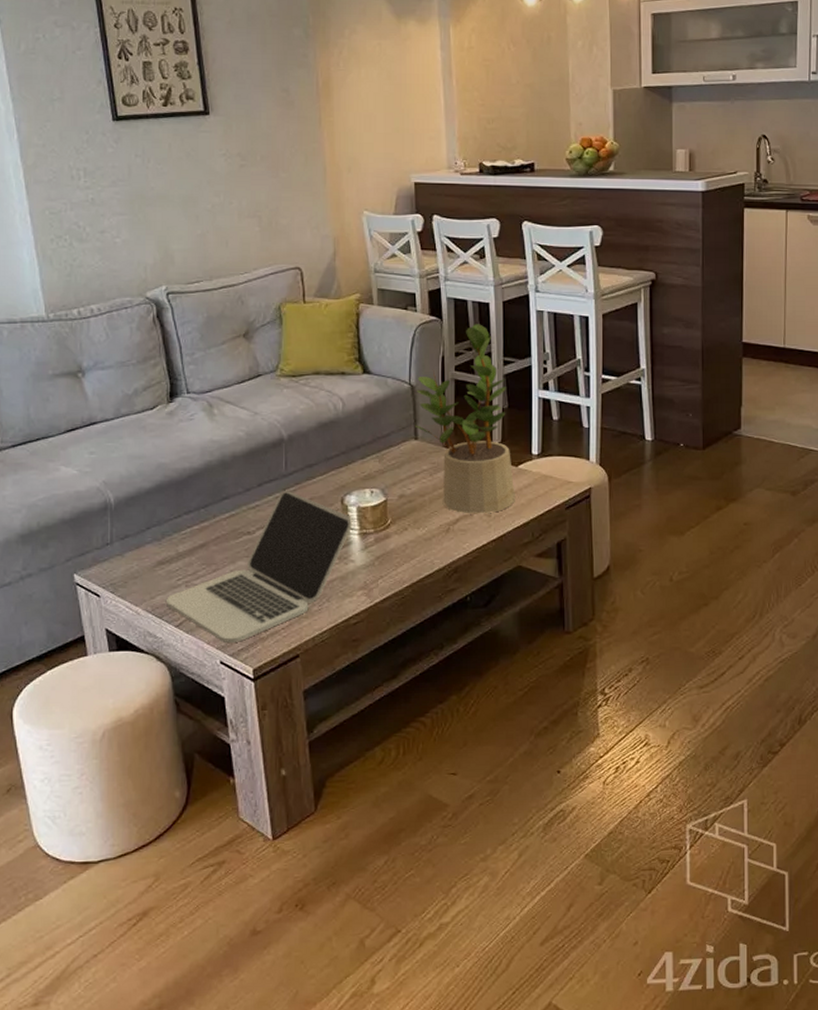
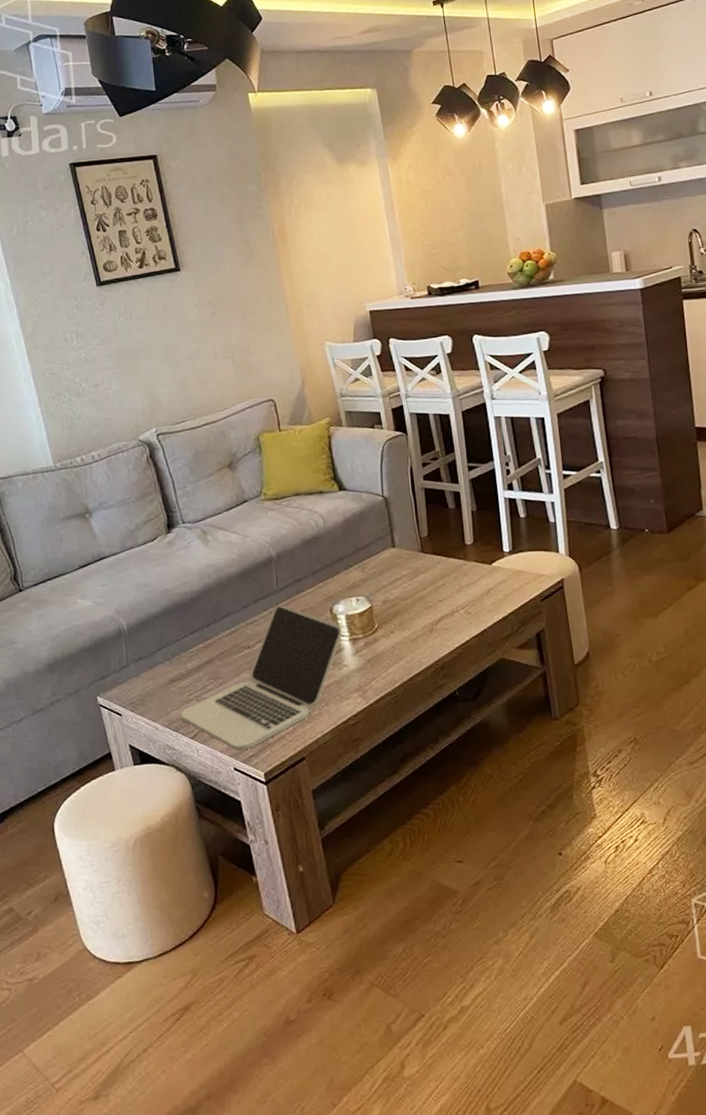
potted plant: present [416,324,515,514] -> none [390,434,492,614]

